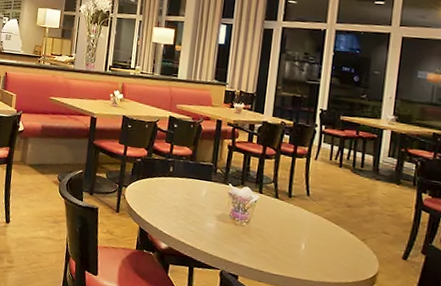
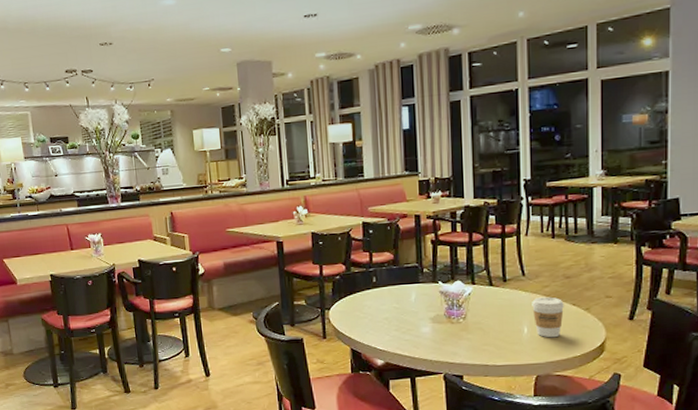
coffee cup: none [312,218,343,260] -> present [532,297,564,338]

